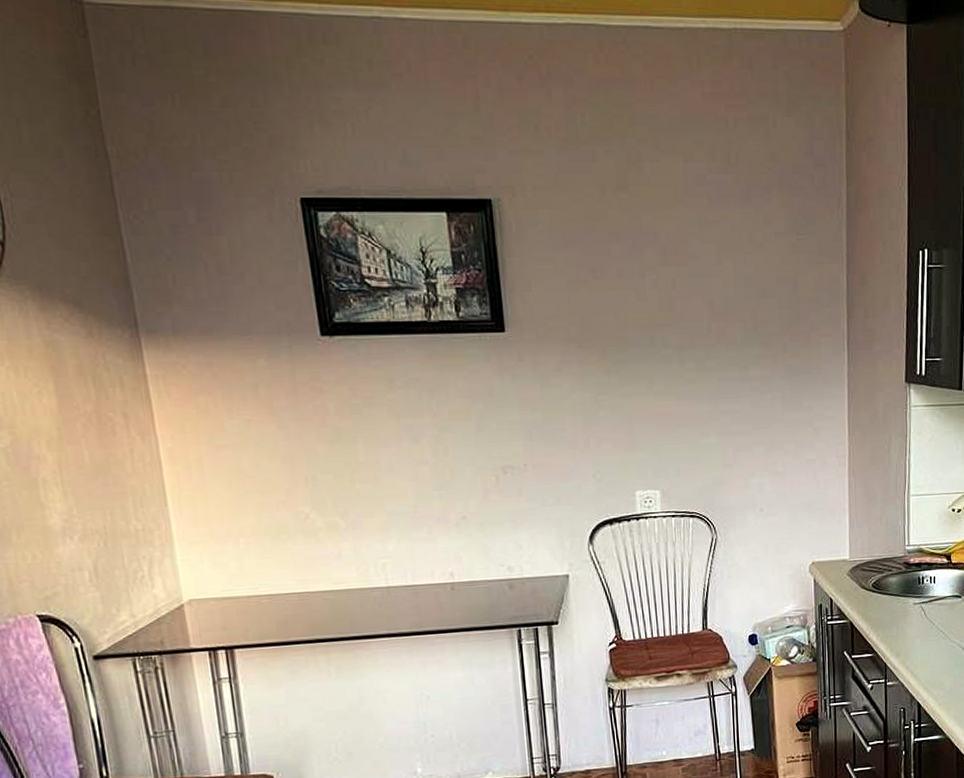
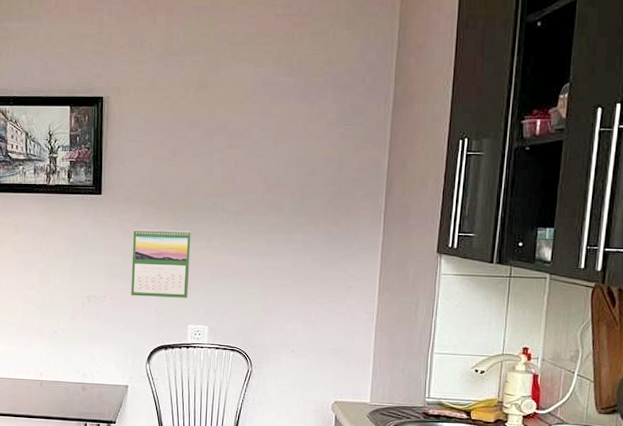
calendar: none [553,372,631,462] -> present [131,228,191,298]

